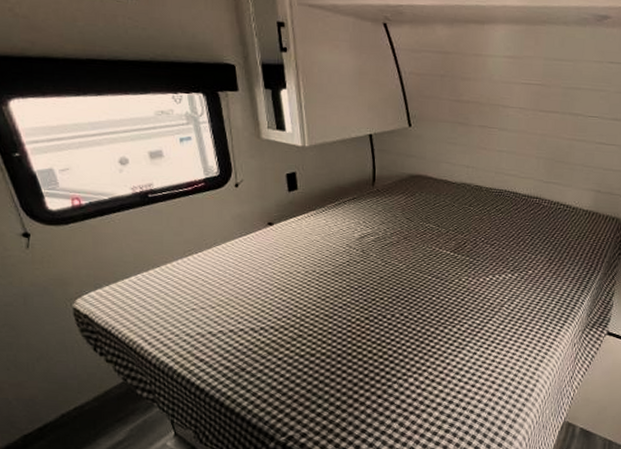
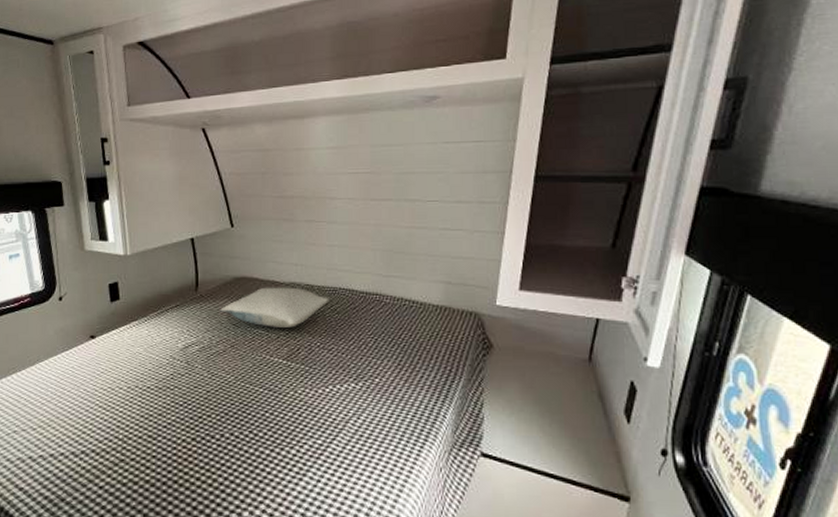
pillow: none [395,185,495,224] -> present [220,287,329,328]

